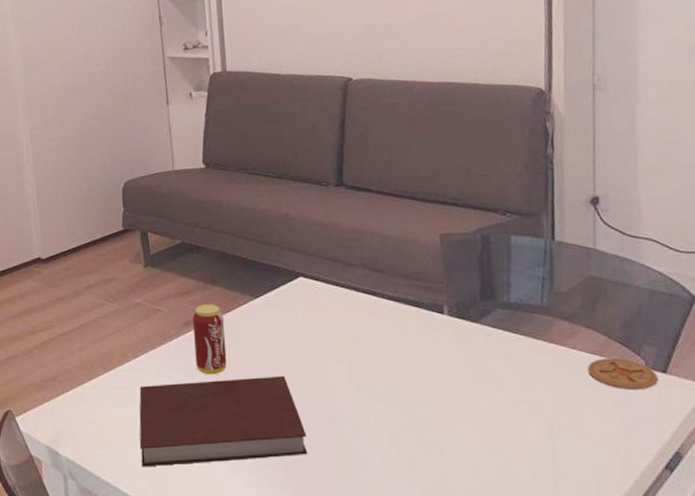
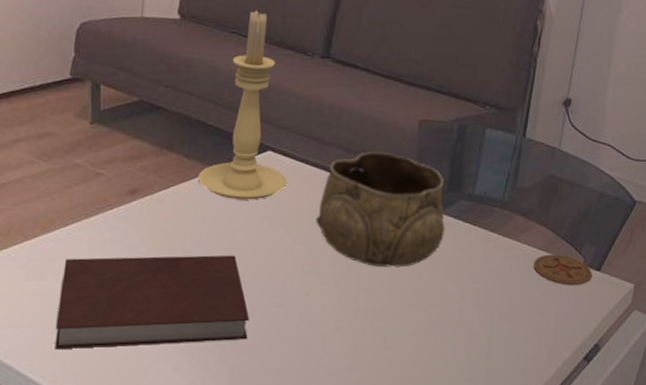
beverage can: present [192,304,227,375] -> none [136,171,177,251]
candle holder: none [241,150,321,324] -> present [198,9,287,200]
decorative bowl: none [354,269,485,380] -> present [316,152,445,268]

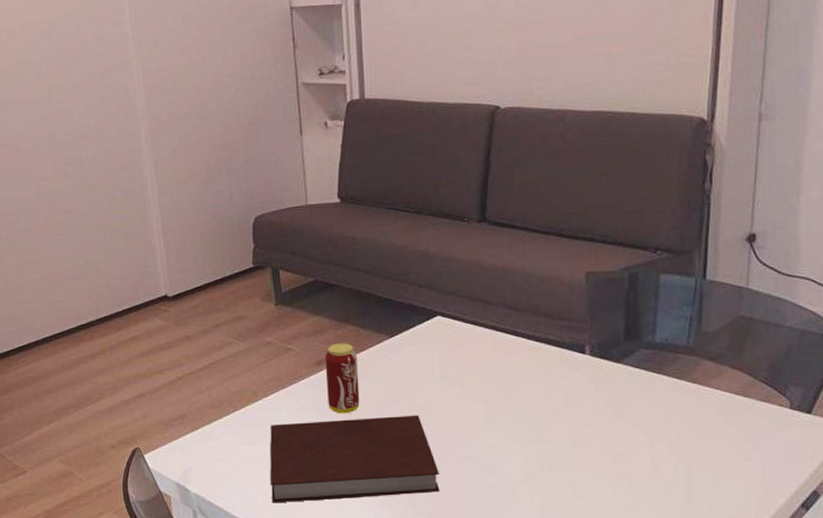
beverage can: none [136,171,177,251] -> present [325,343,360,414]
candle holder: present [198,9,287,200] -> none [375,183,459,364]
decorative bowl: present [316,152,445,268] -> none [492,308,626,420]
coaster: present [533,254,593,286] -> none [729,399,803,431]

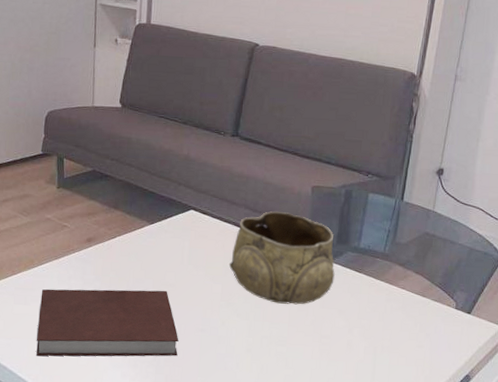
beverage can: present [325,343,360,414] -> none [93,225,122,285]
decorative bowl: none [492,308,626,420] -> present [229,211,335,305]

